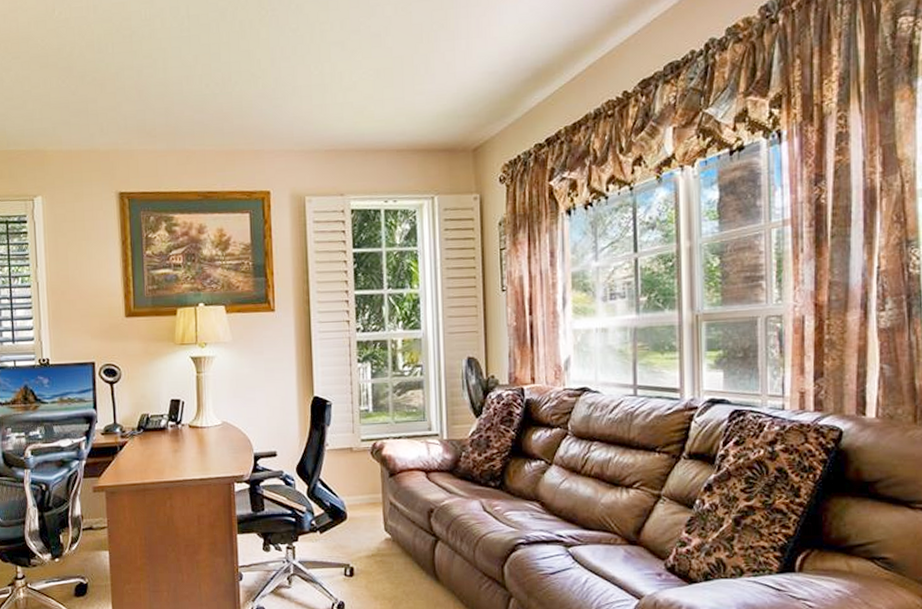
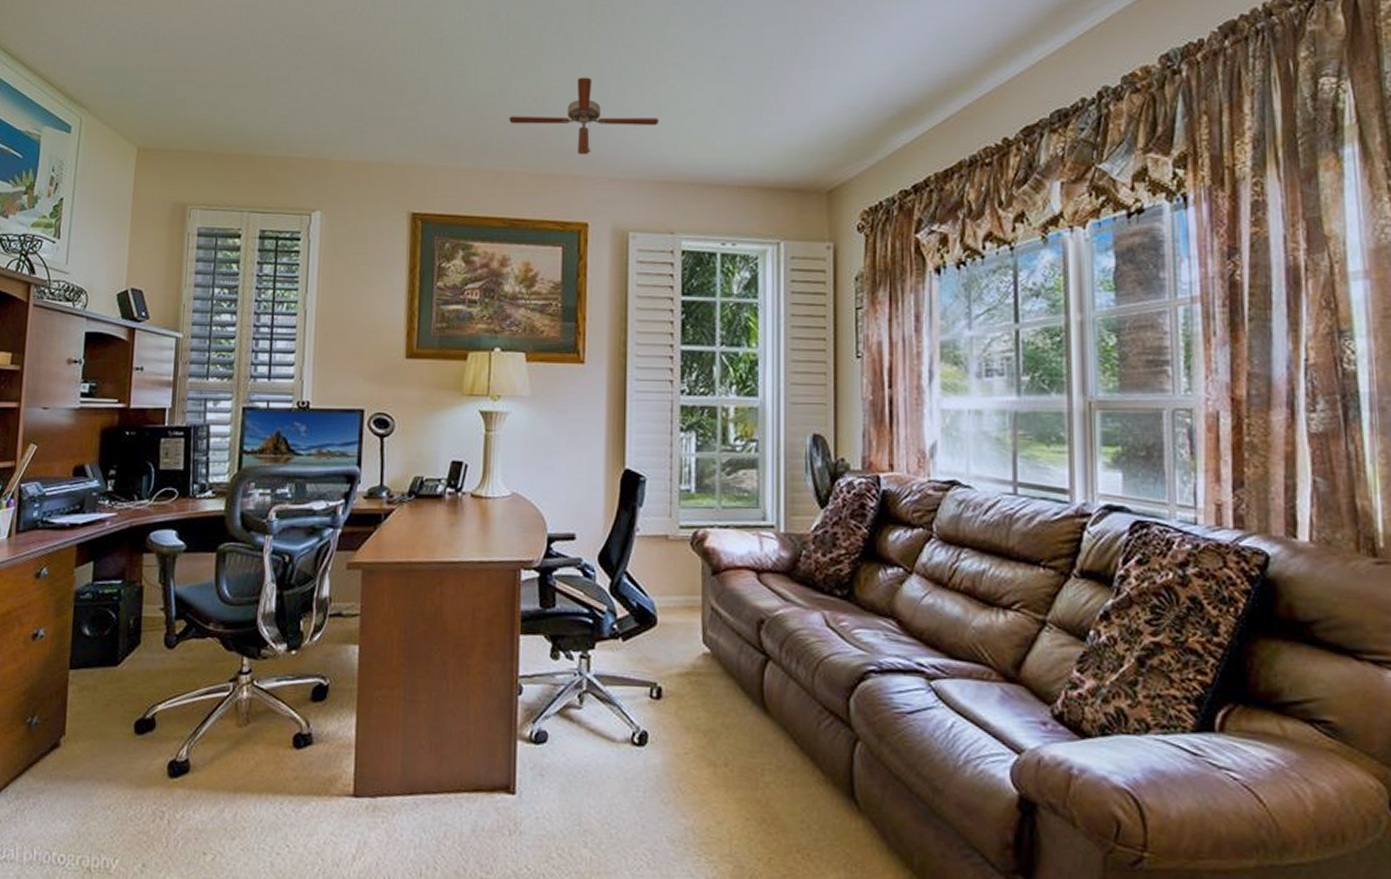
ceiling fan: none [196,61,326,132] -> present [509,77,660,155]

